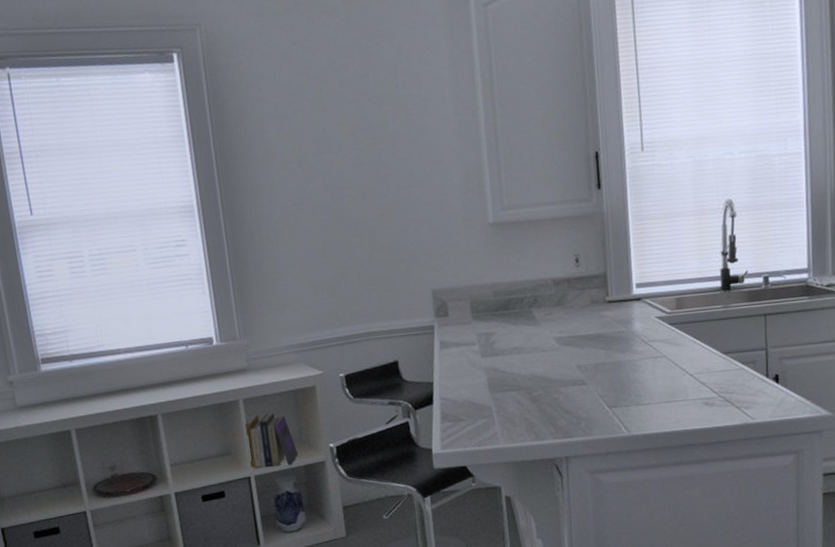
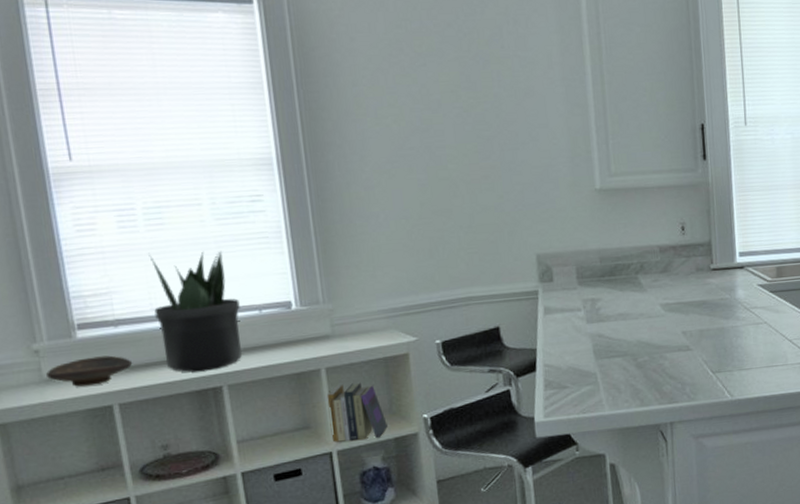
decorative bowl: none [19,386,85,414] -> present [46,355,133,387]
planter: none [95,292,173,402] -> present [149,251,242,372]

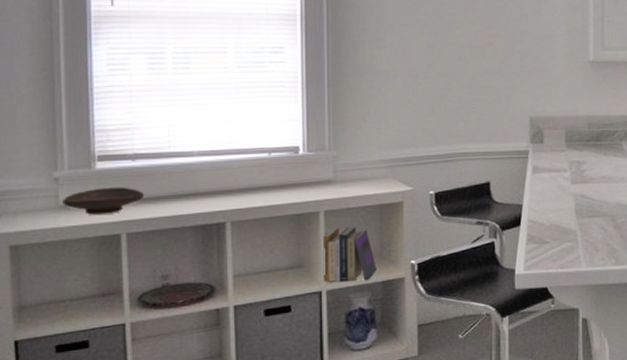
planter: present [149,251,242,372] -> none [171,96,251,207]

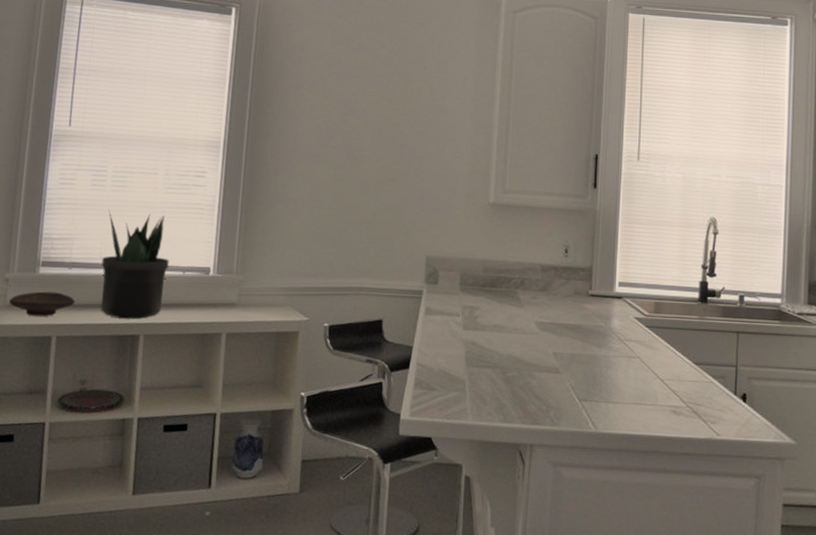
planter: none [171,96,251,207] -> present [101,211,169,318]
books: present [322,226,377,282] -> none [219,350,269,408]

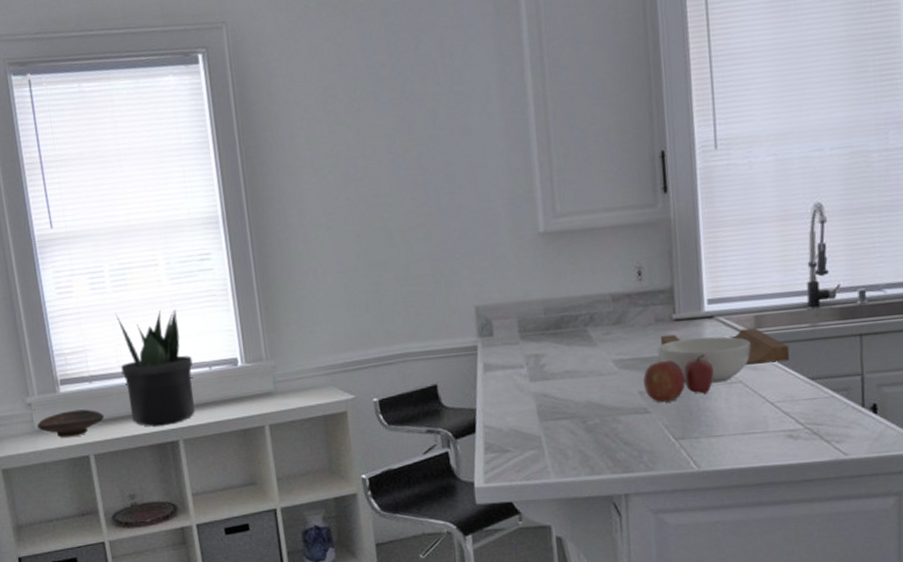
fruit: none [558,329,593,365] -> present [643,359,686,402]
bowl: none [574,312,650,355] -> present [658,336,751,383]
cutting board: none [576,307,681,345] -> present [660,328,790,365]
fruit: none [592,329,617,363] -> present [683,355,714,394]

